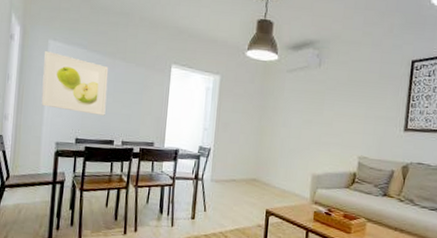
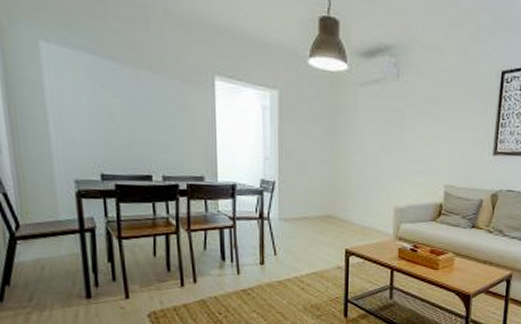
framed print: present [41,51,109,116] -> none [36,57,136,144]

